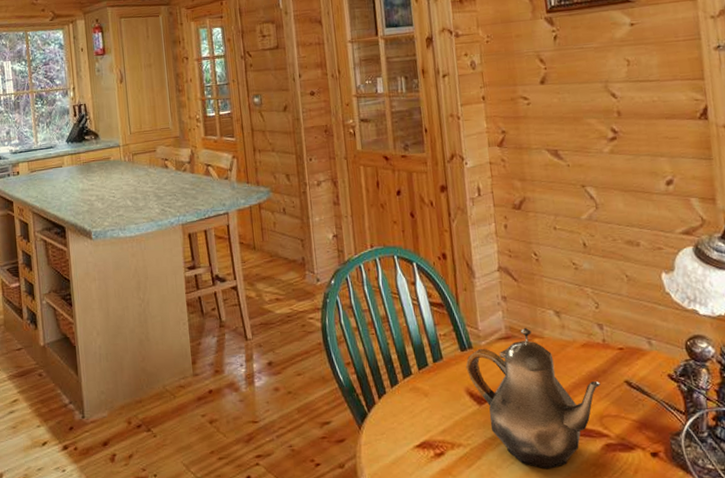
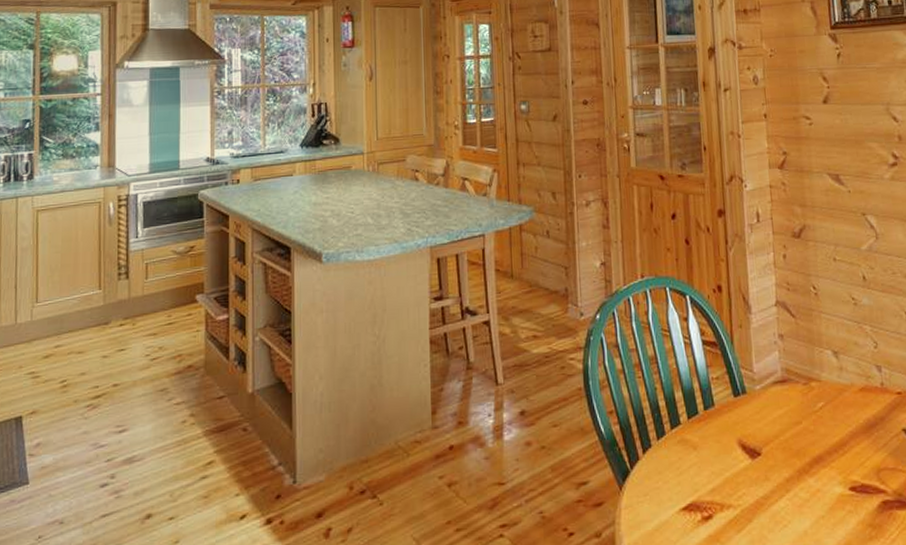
teapot: present [465,327,601,469] -> none [738,369,878,532]

